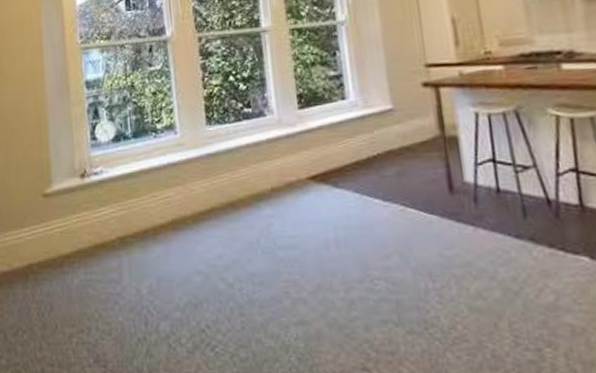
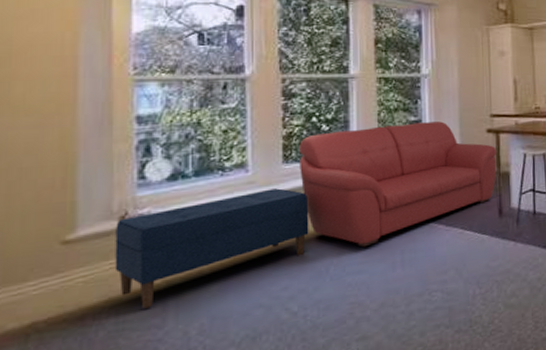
bench: none [78,151,237,262] -> present [114,188,309,309]
sofa: none [220,75,441,219] -> present [299,121,497,247]

